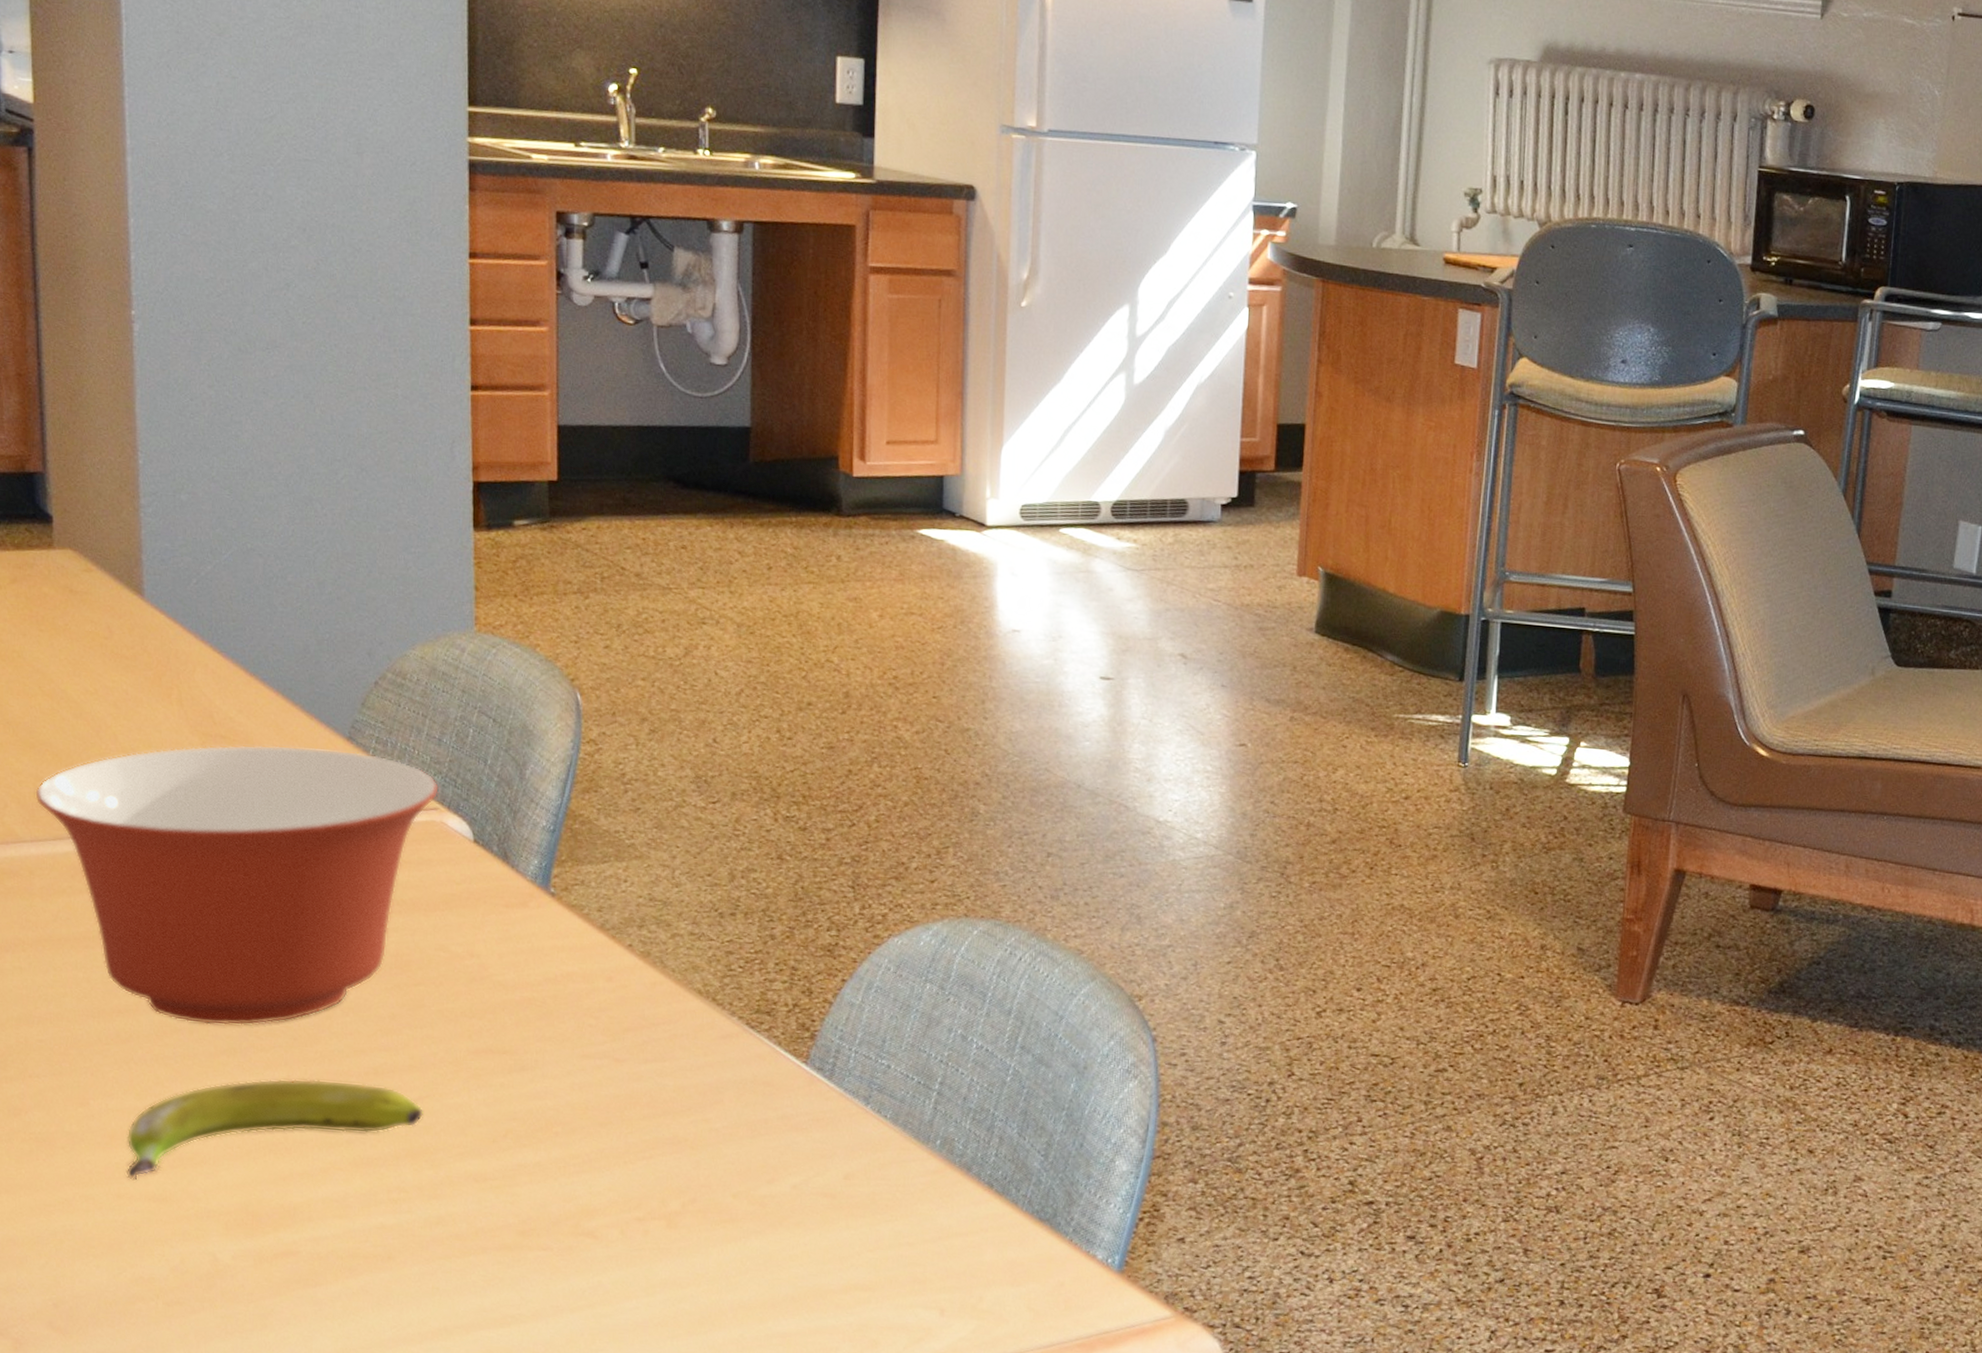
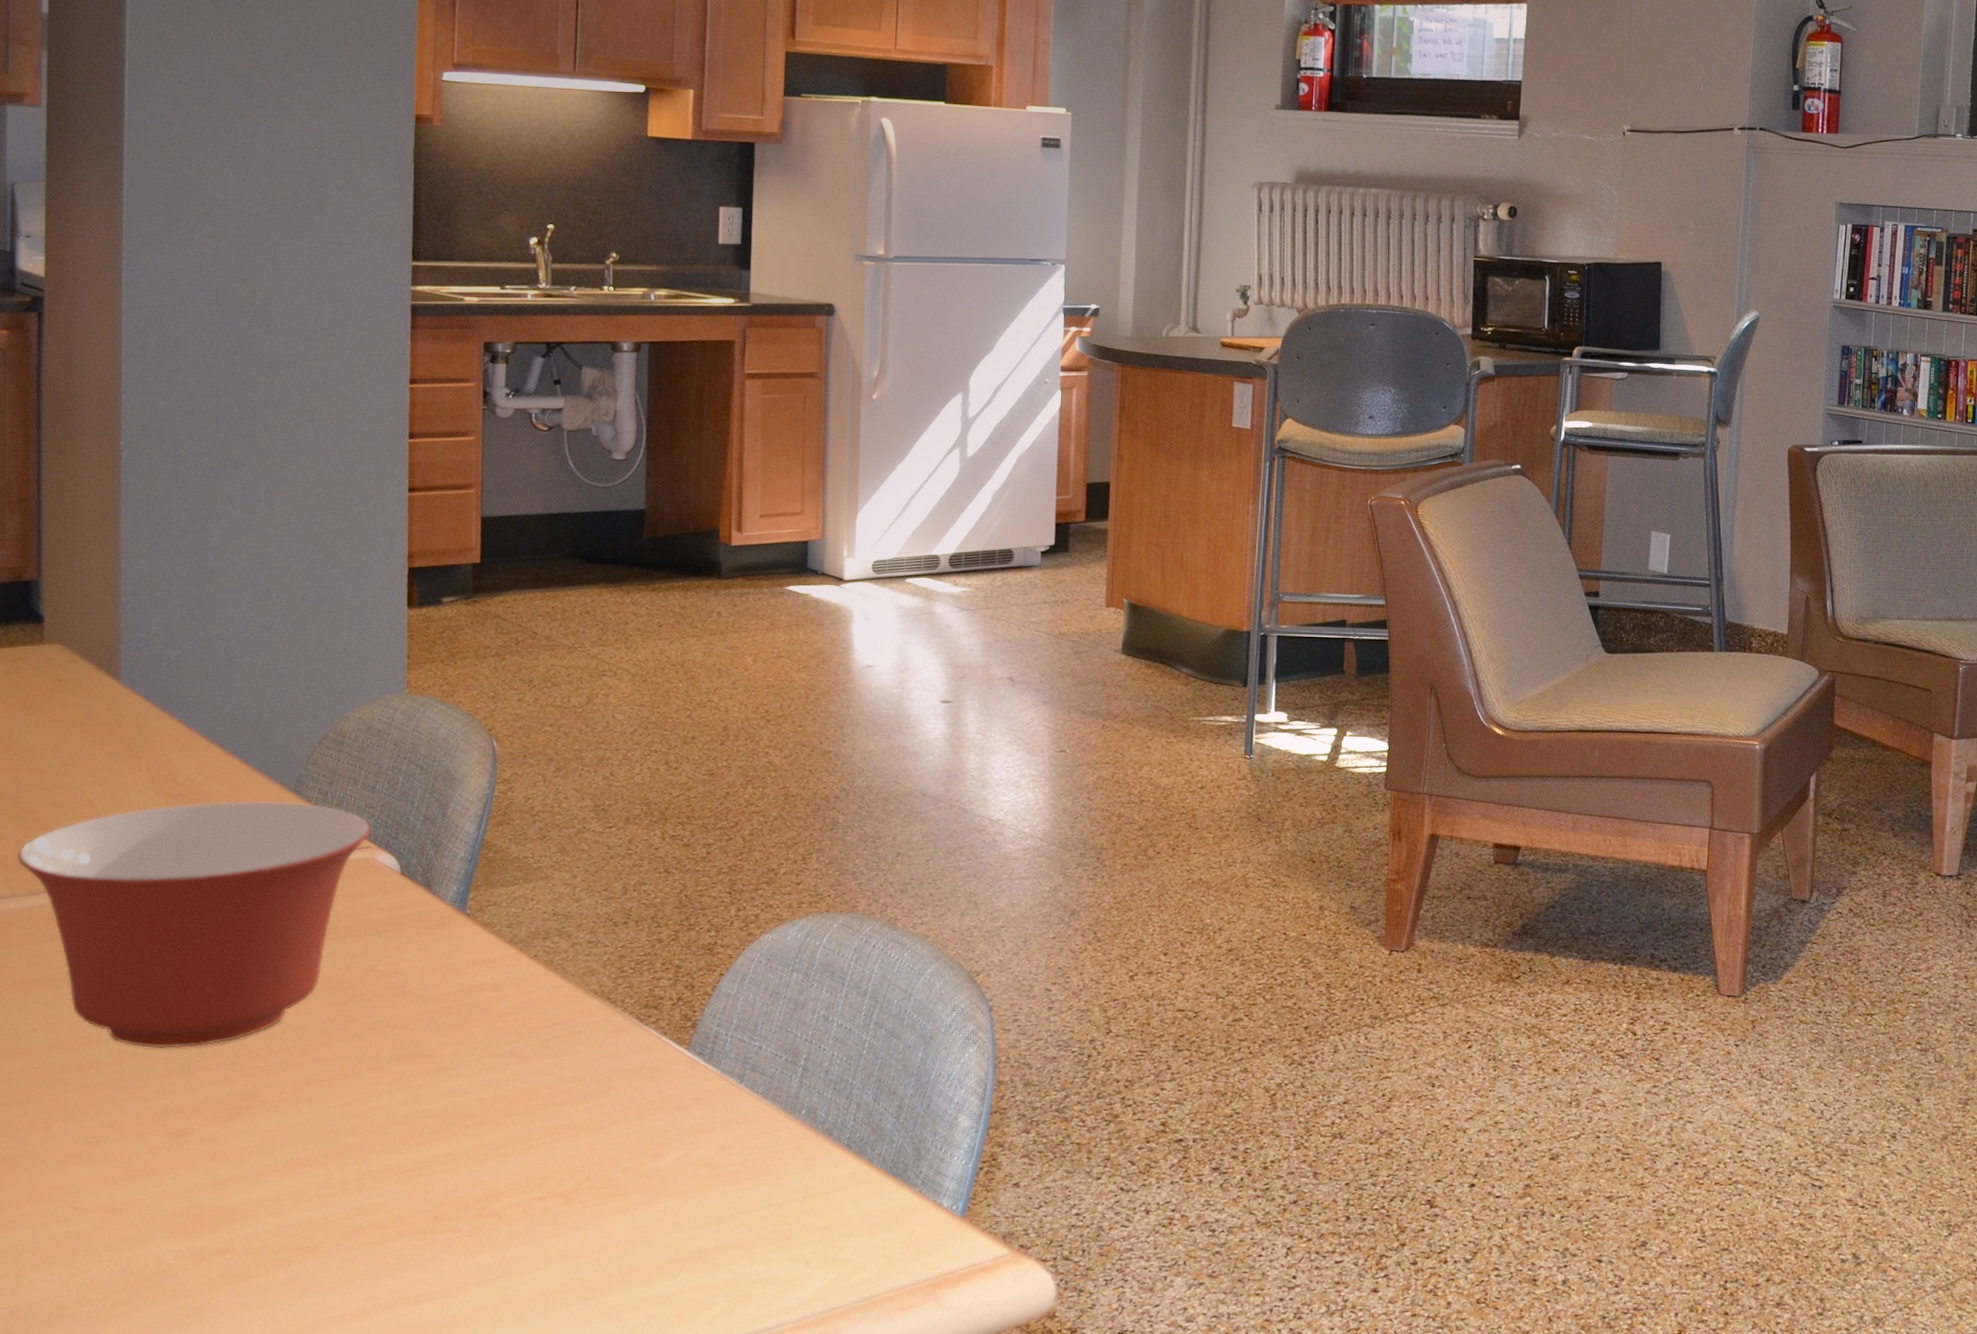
banana: present [125,1078,424,1181] -> none [81,1091,351,1194]

